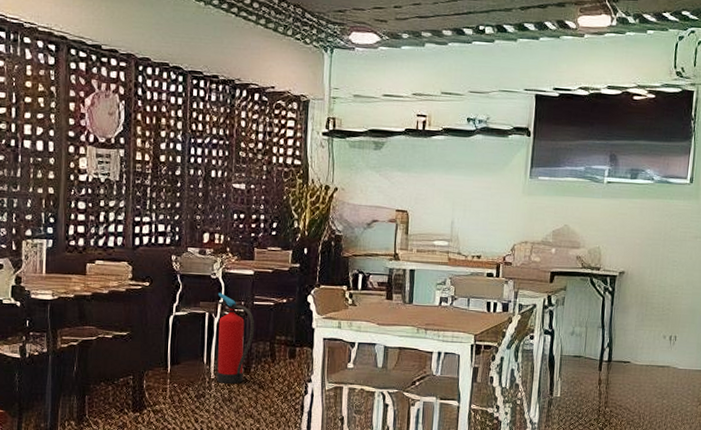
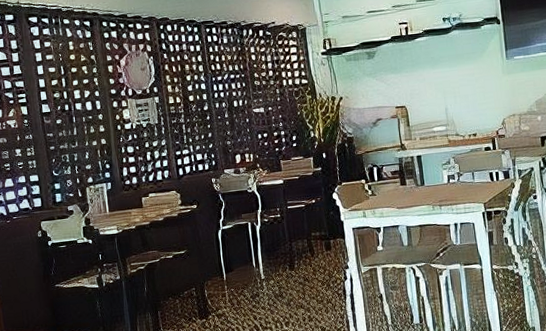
fire extinguisher: present [217,292,254,384] -> none [256,203,292,282]

